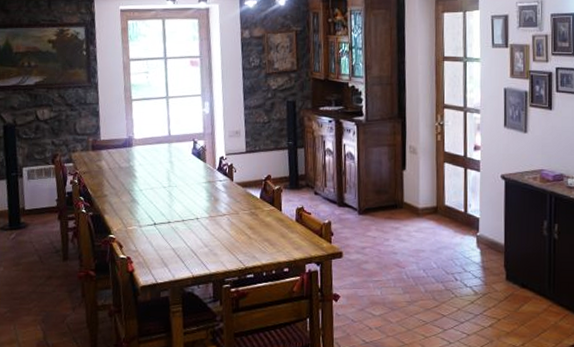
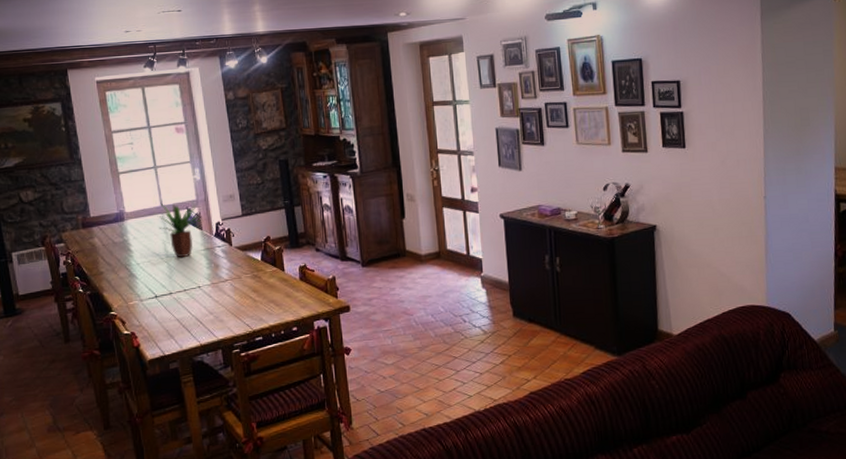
potted plant: none [164,132,207,189] -> present [157,203,202,258]

